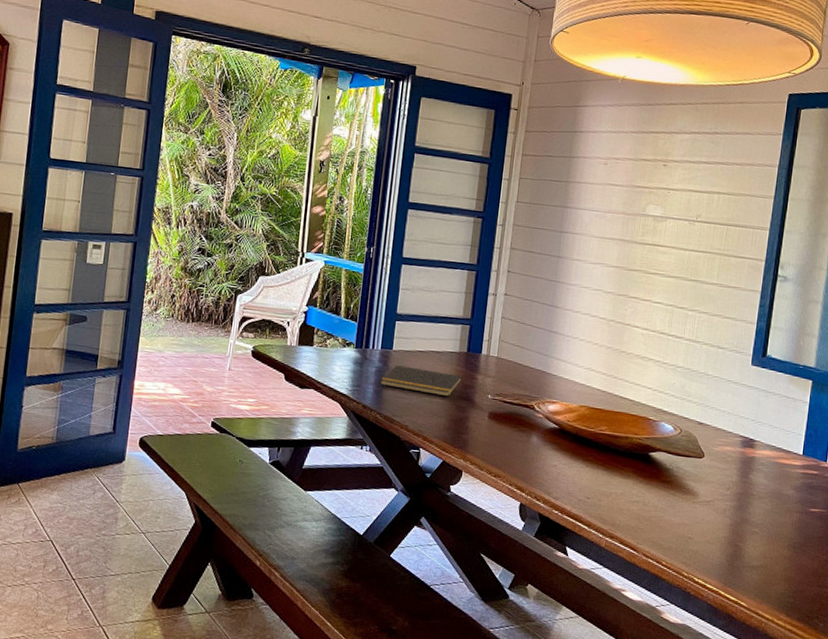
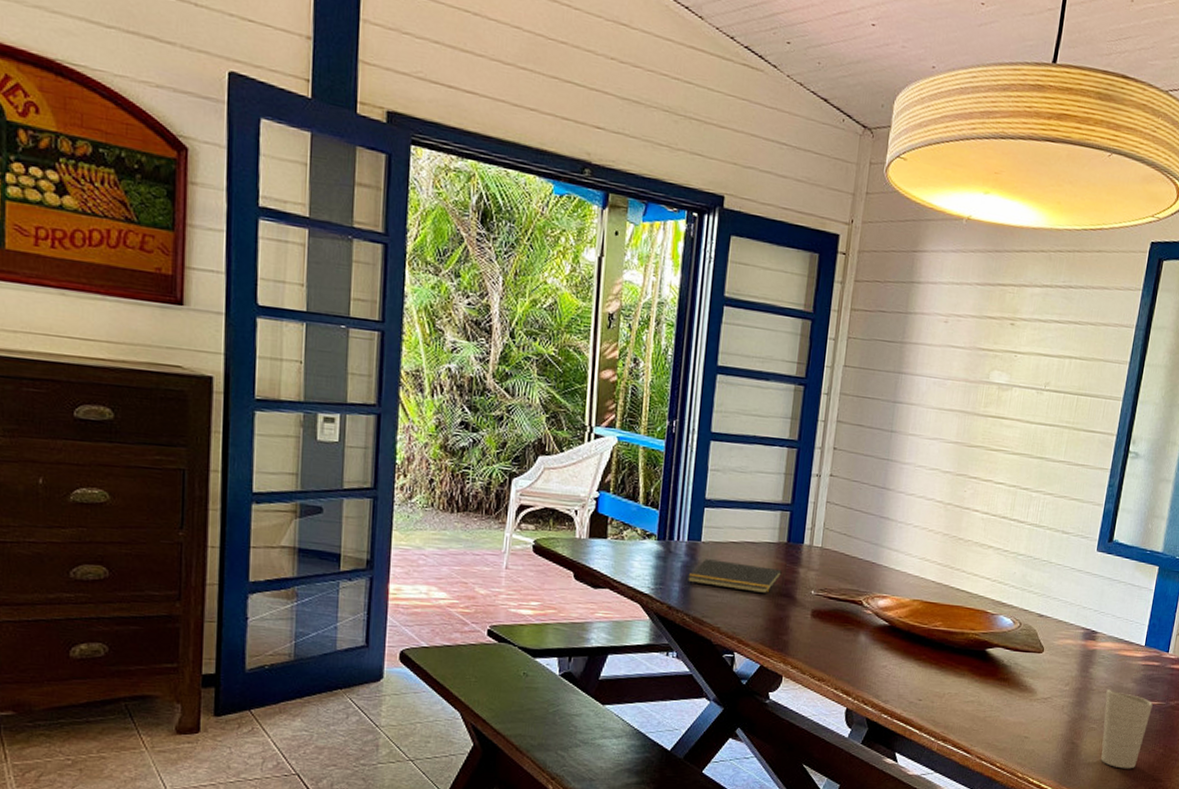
cup: none [764,495,814,574] -> present [1101,689,1153,769]

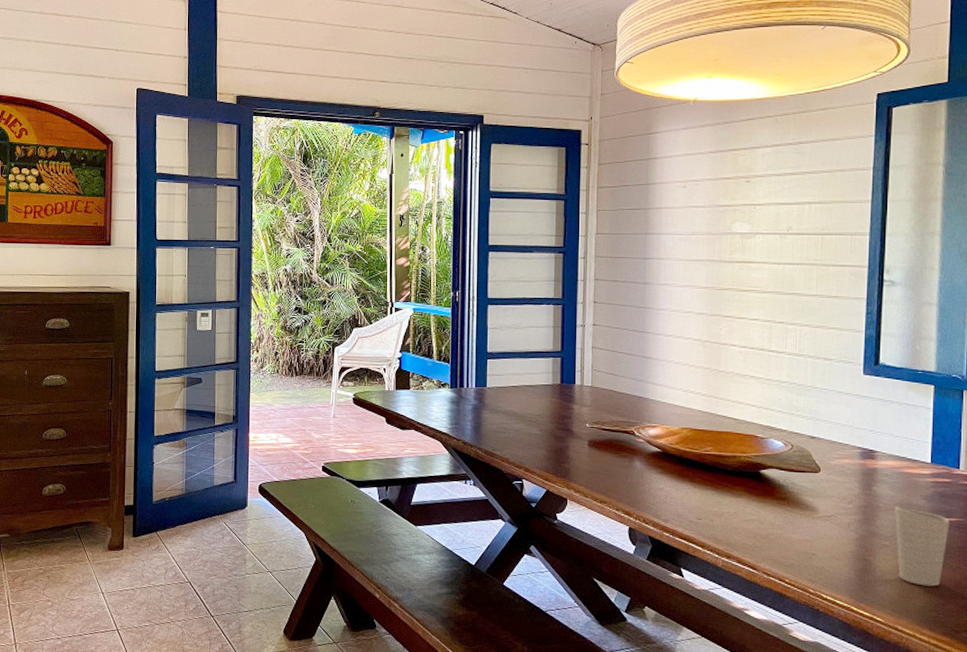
notepad: present [688,559,782,594] -> none [478,401,558,429]

